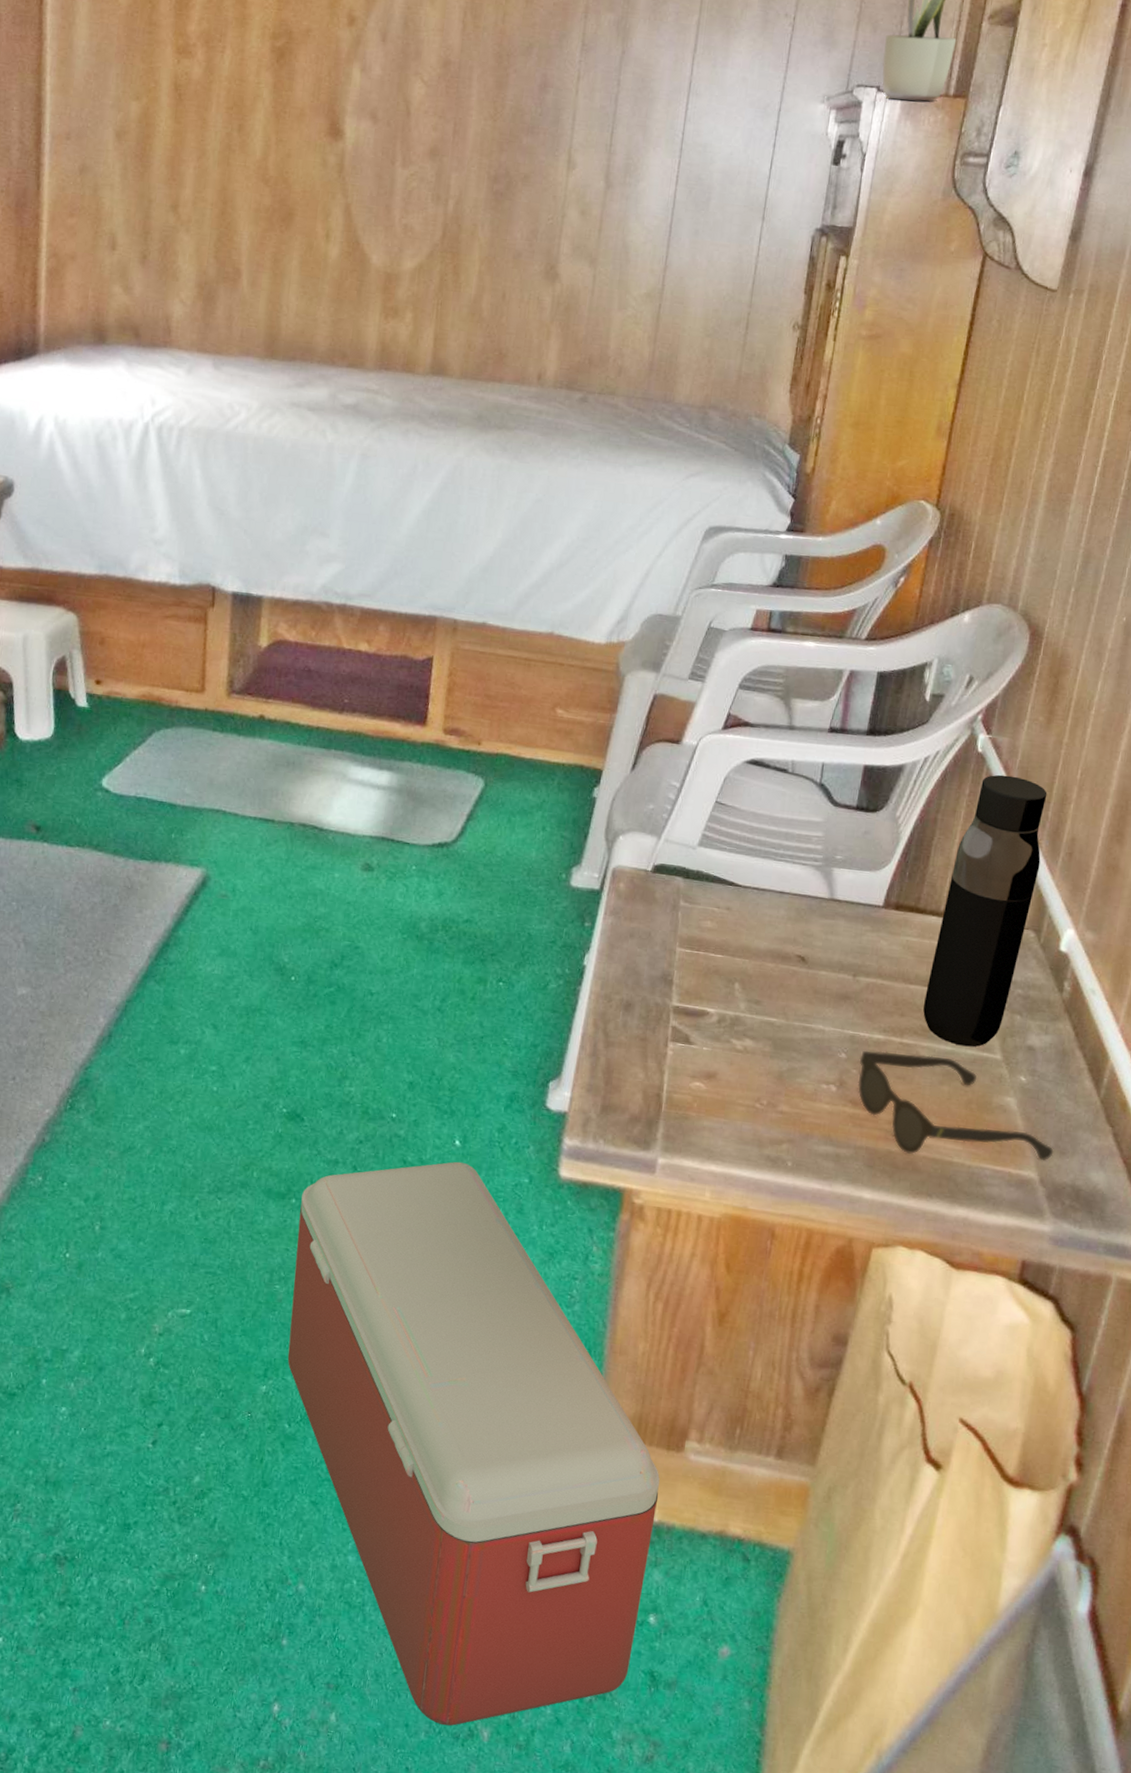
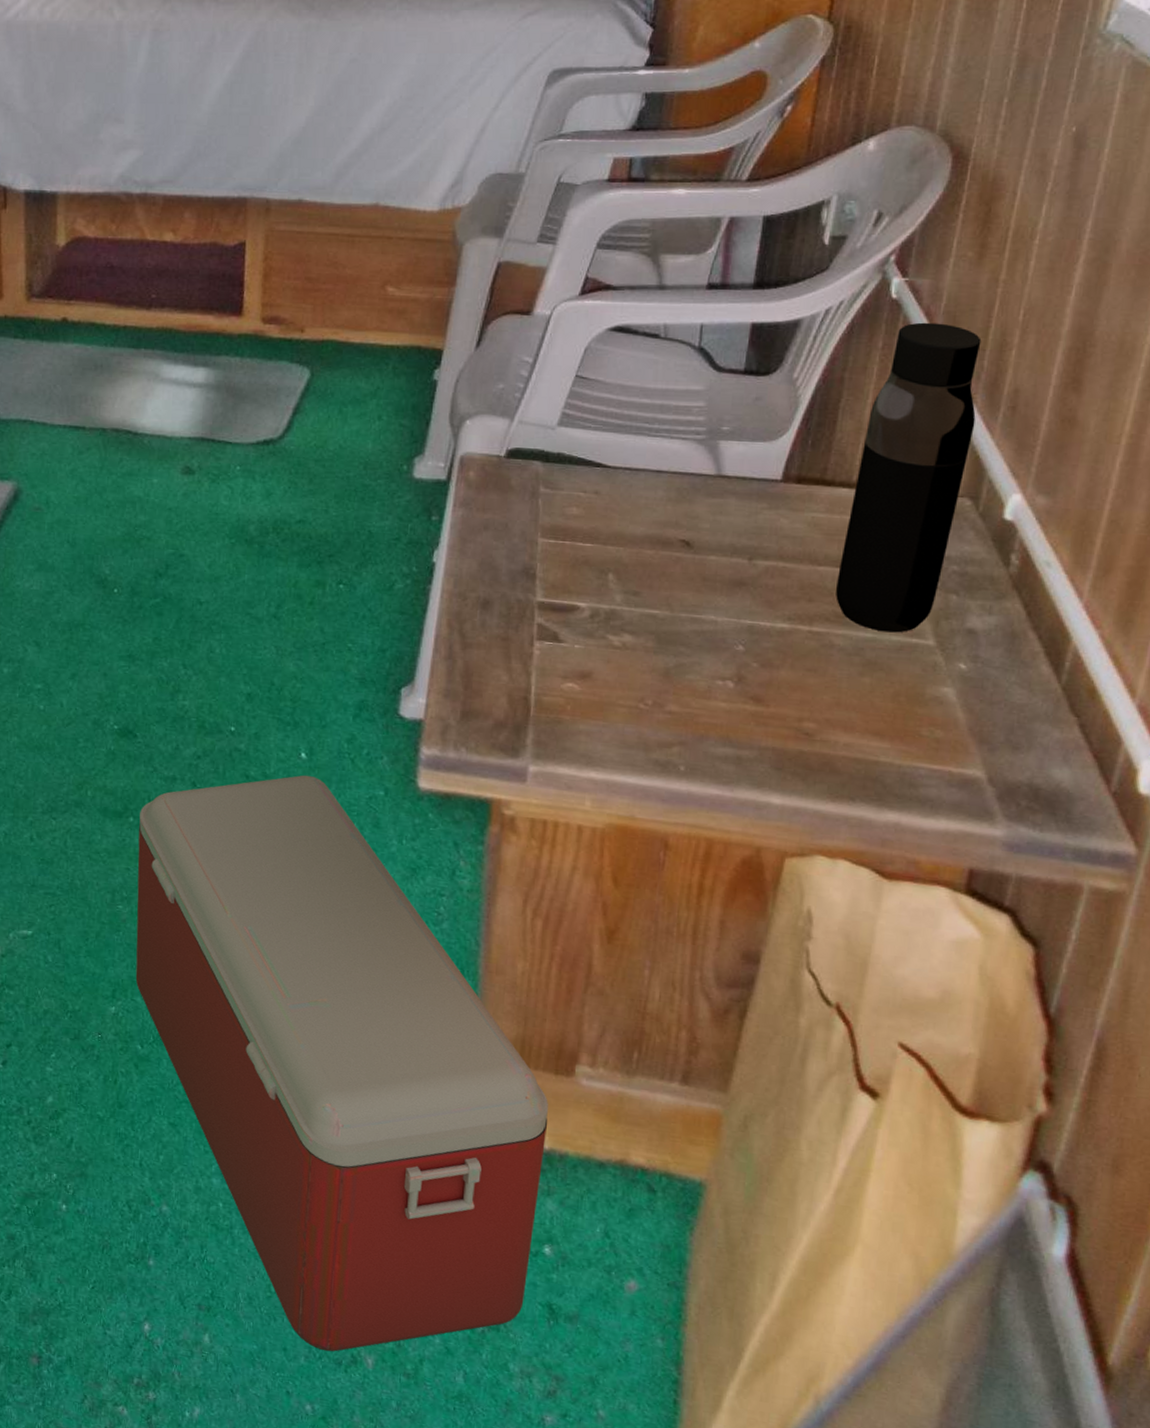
sunglasses: present [857,1050,1054,1160] -> none [759,641,1005,757]

